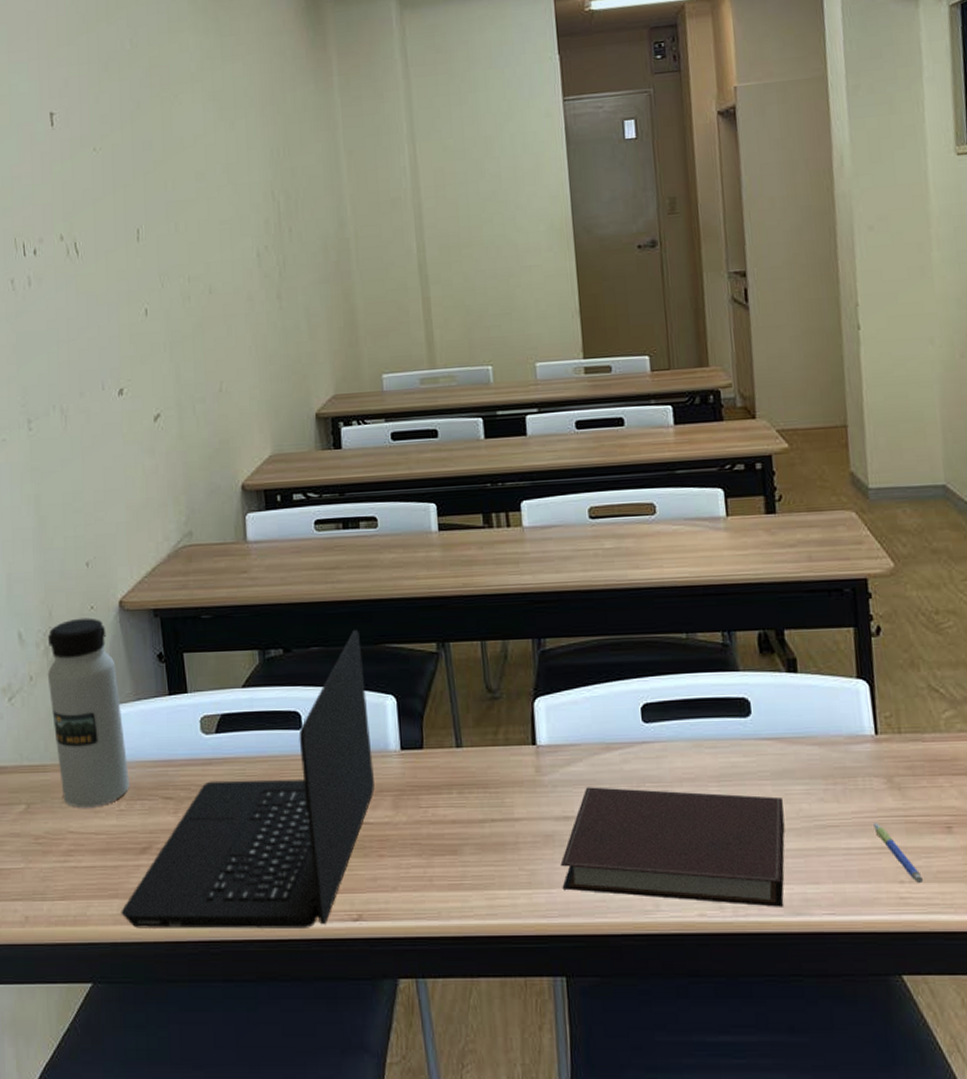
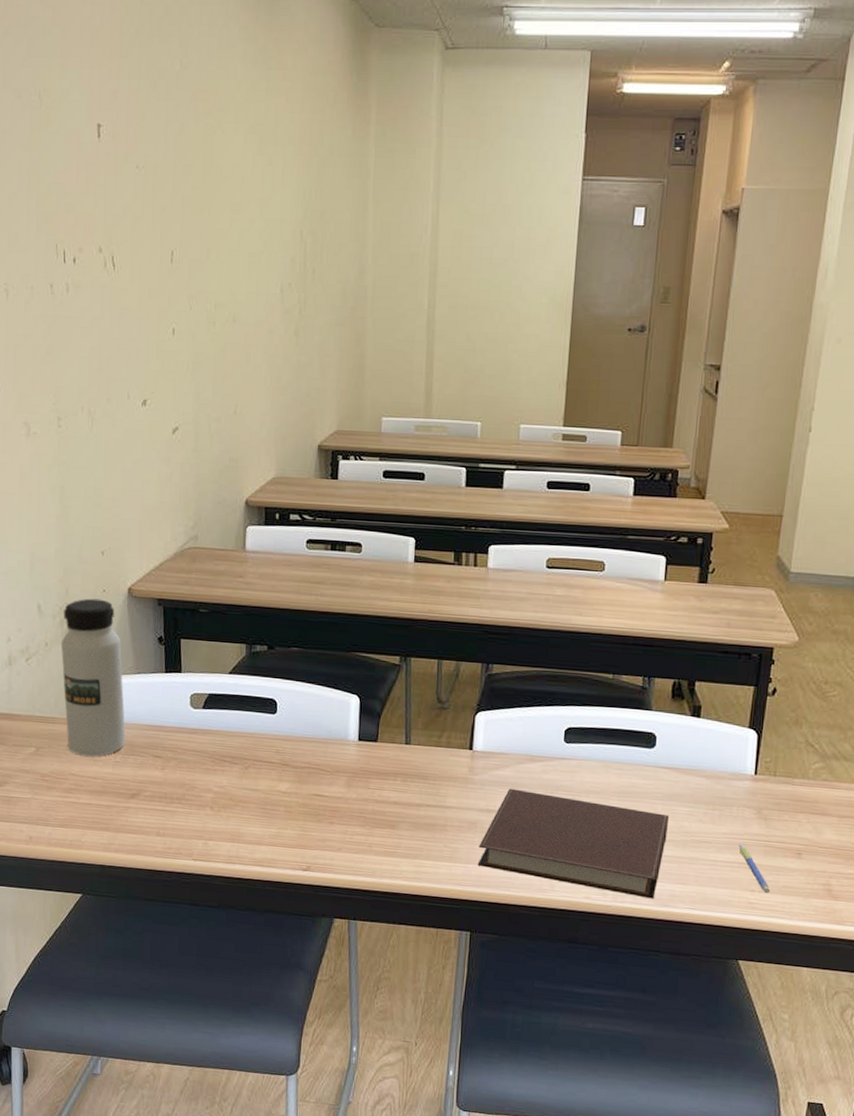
laptop: present [121,629,375,929] -> none [110,637,335,872]

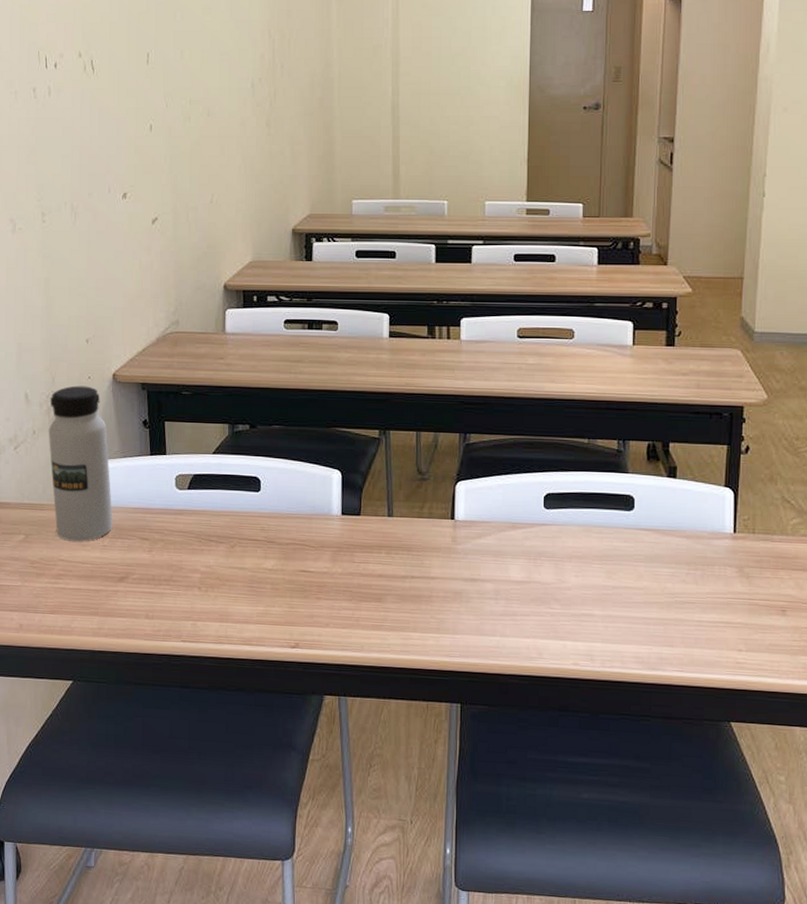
notebook: present [477,788,670,899] -> none [464,556,653,663]
pen: present [739,843,771,894] -> none [723,603,758,653]

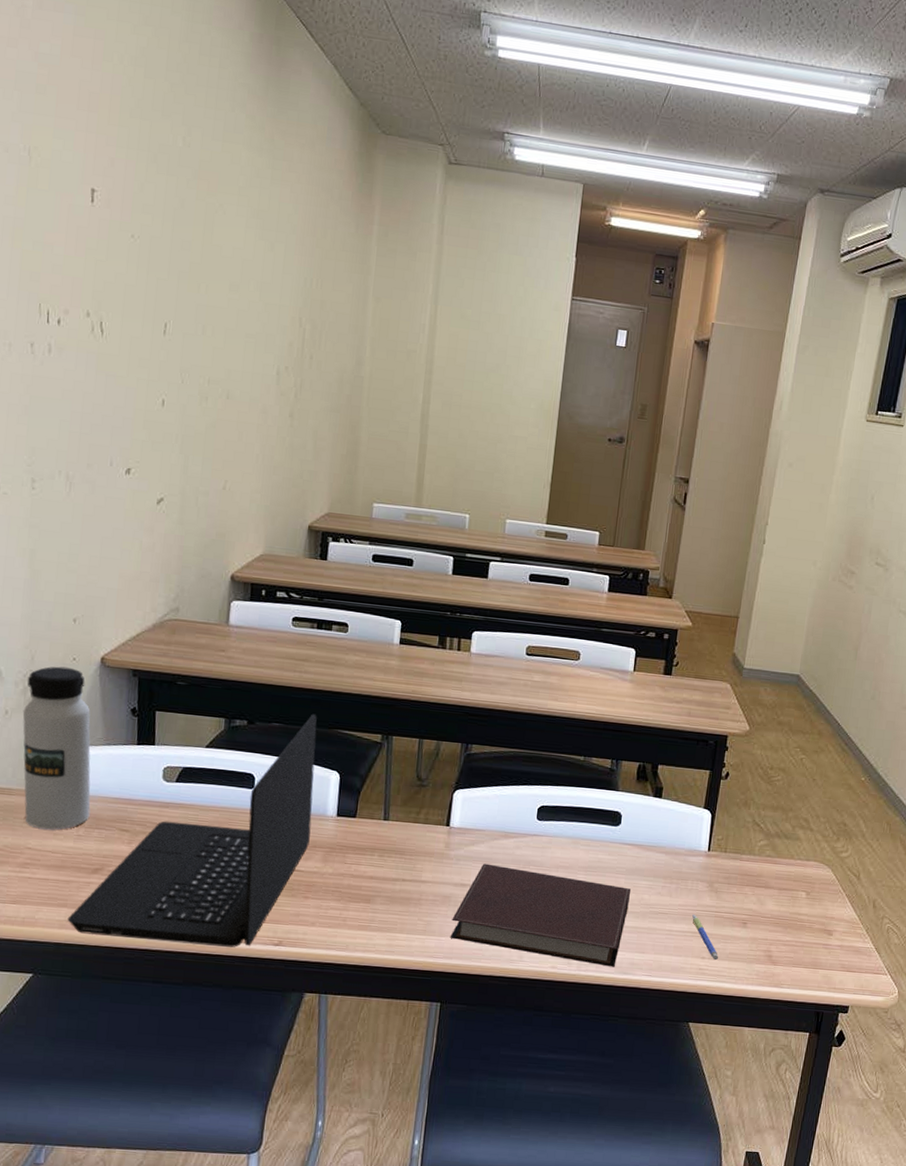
laptop: none [100,413,318,651] -> present [67,713,317,948]
notebook: none [464,556,653,663] -> present [450,863,632,967]
pen: none [723,603,758,653] -> present [692,914,719,961]

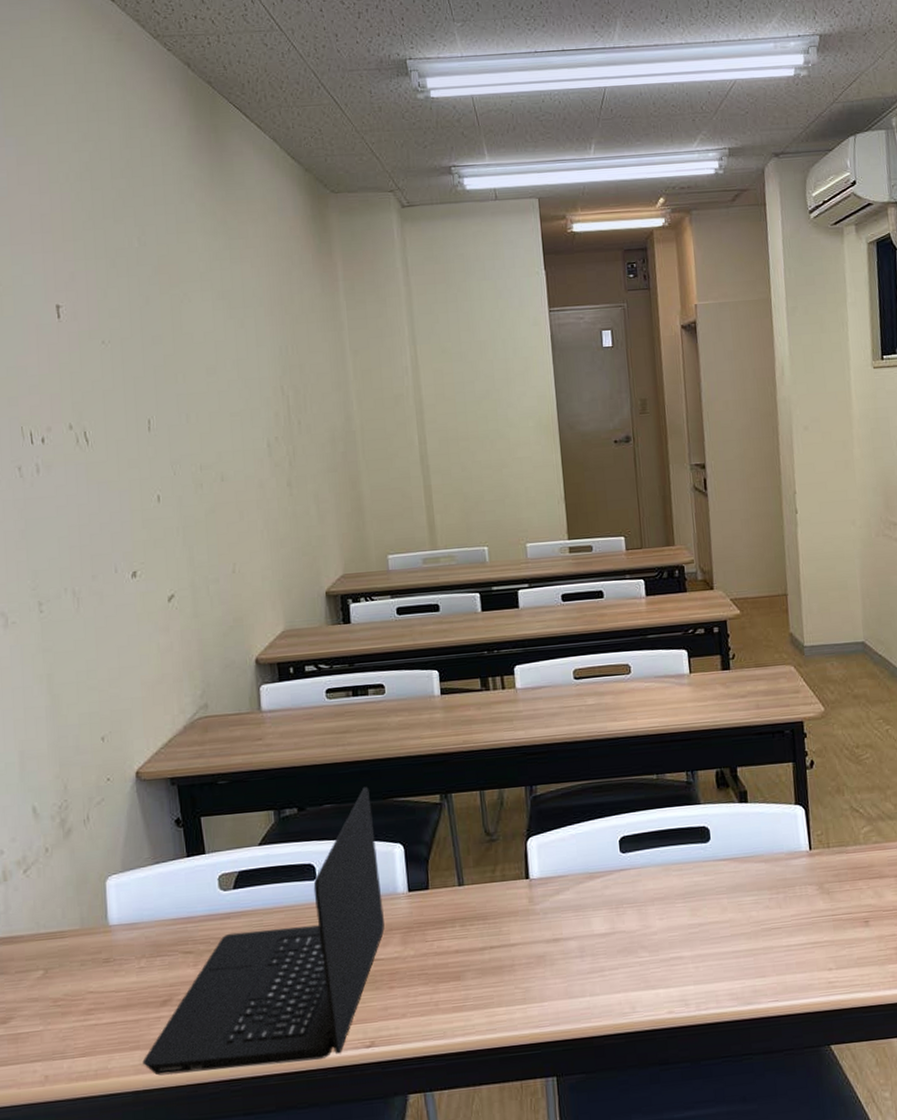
water bottle: present [22,666,91,830] -> none [63,789,149,969]
notebook: present [450,863,632,967] -> none [551,907,738,1003]
pen: present [692,914,719,961] -> none [808,922,847,970]

